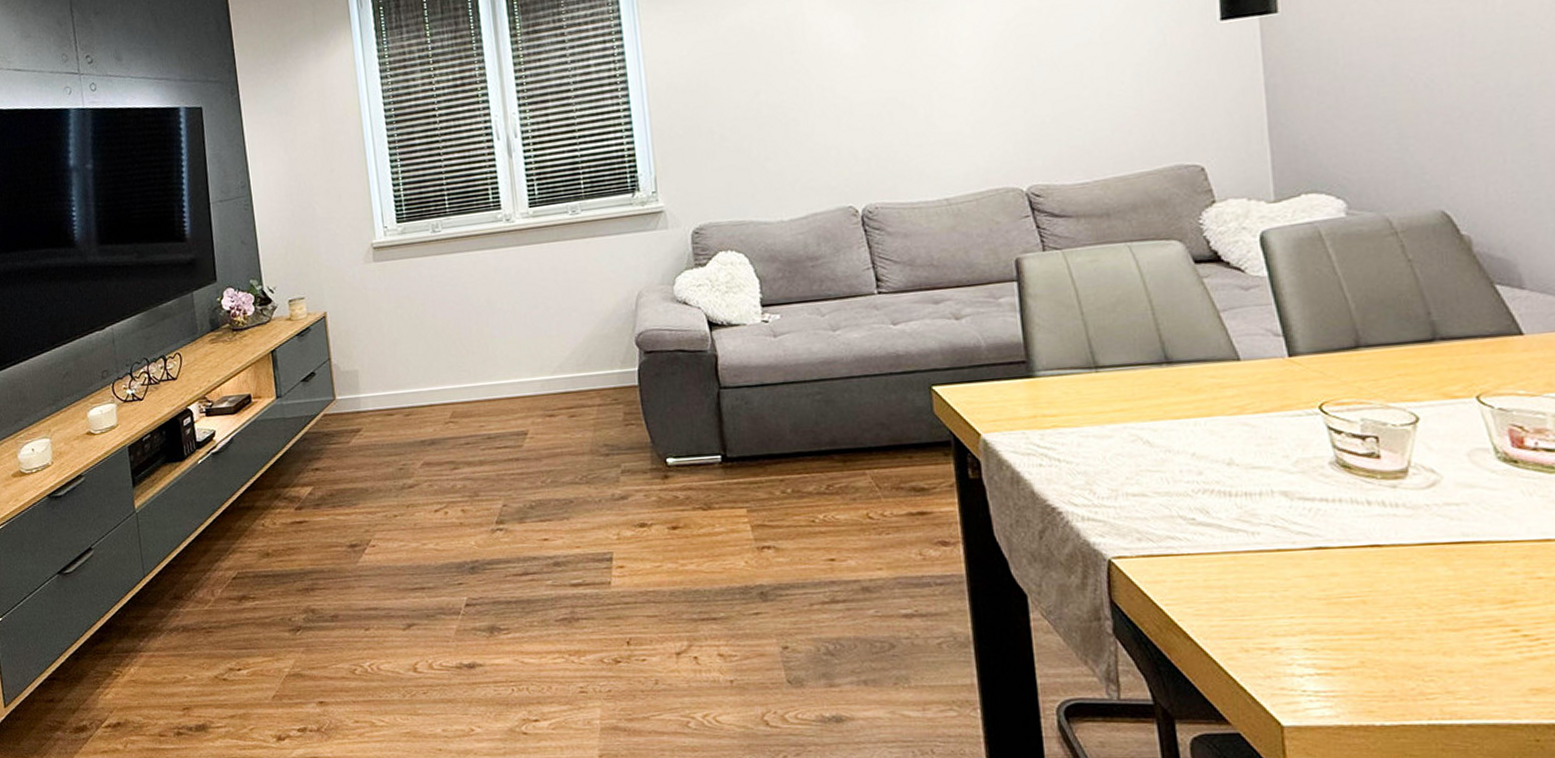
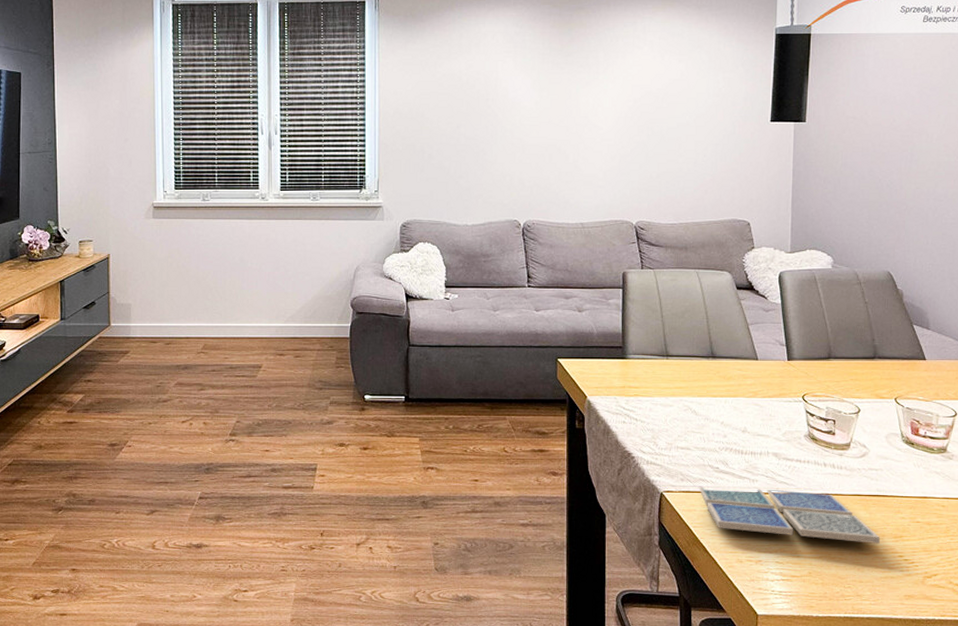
drink coaster: none [1168,543,1476,614] -> present [699,486,880,544]

